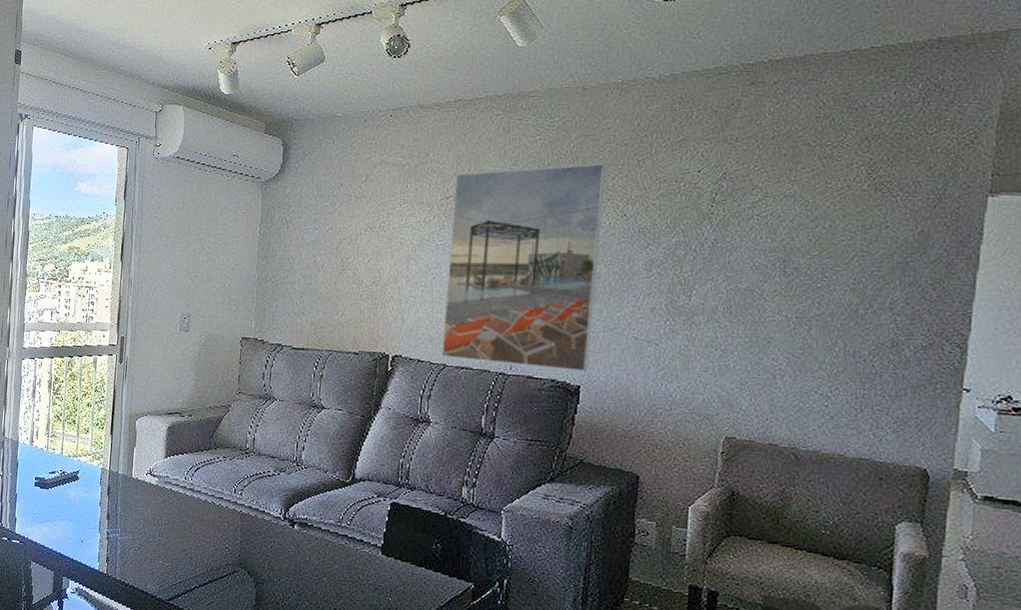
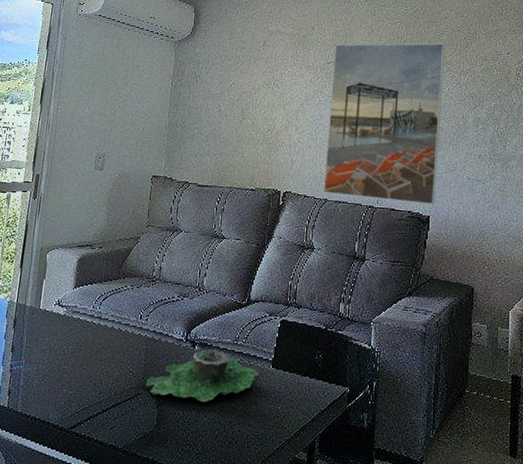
succulent planter: none [242,530,367,586] -> present [145,349,259,402]

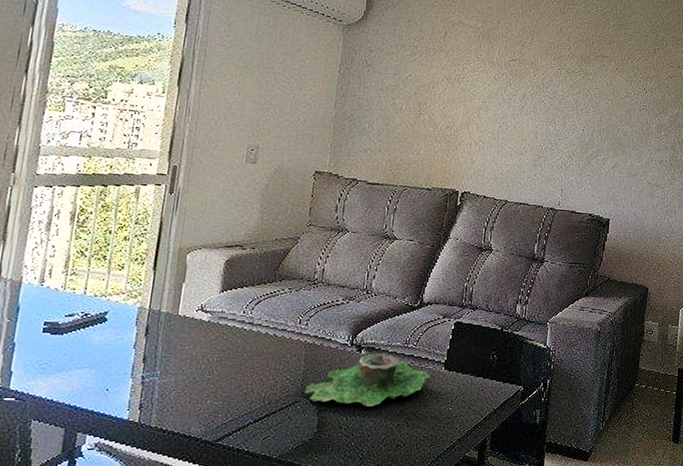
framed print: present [323,43,446,205] -> none [503,41,634,209]

